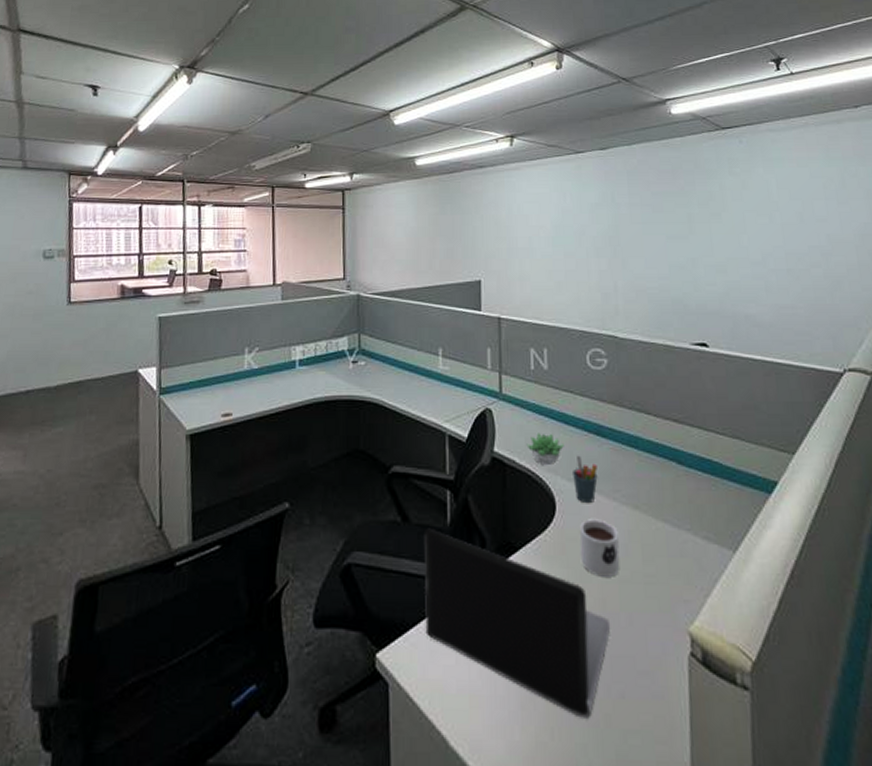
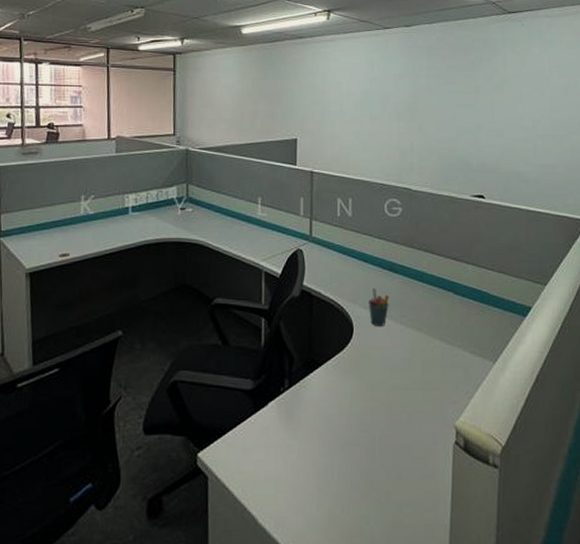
laptop computer: present [423,528,611,718] -> none [240,350,394,496]
succulent plant: present [526,433,564,466] -> none [331,269,362,297]
mug: present [579,519,620,577] -> none [372,339,404,385]

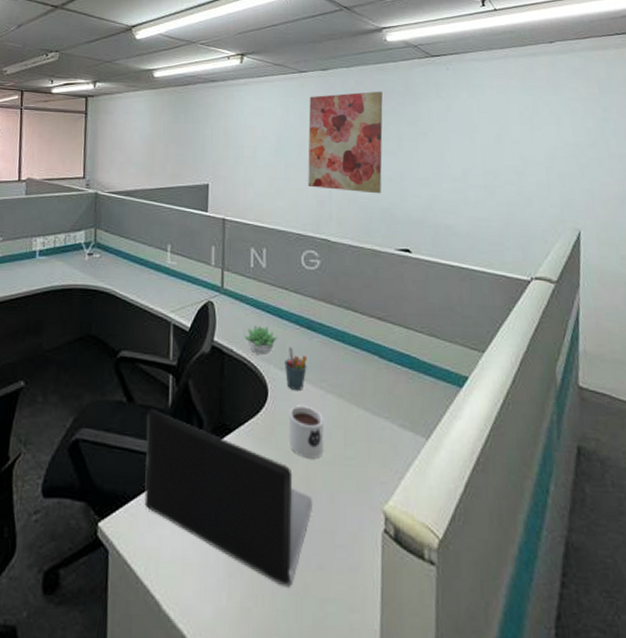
laptop computer: none [240,350,394,496] -> present [144,409,314,587]
succulent plant: none [331,269,362,297] -> present [244,325,278,356]
mug: none [372,339,404,385] -> present [288,405,324,459]
wall art: none [391,46,462,145] -> present [308,91,383,194]

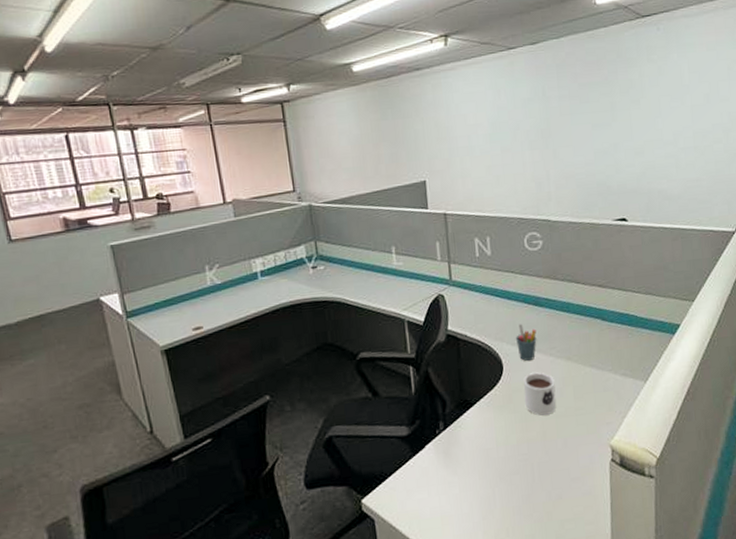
laptop computer: present [144,409,314,587] -> none [392,398,551,518]
succulent plant: present [244,325,278,356] -> none [475,309,508,336]
wall art: present [308,91,383,194] -> none [520,60,598,171]

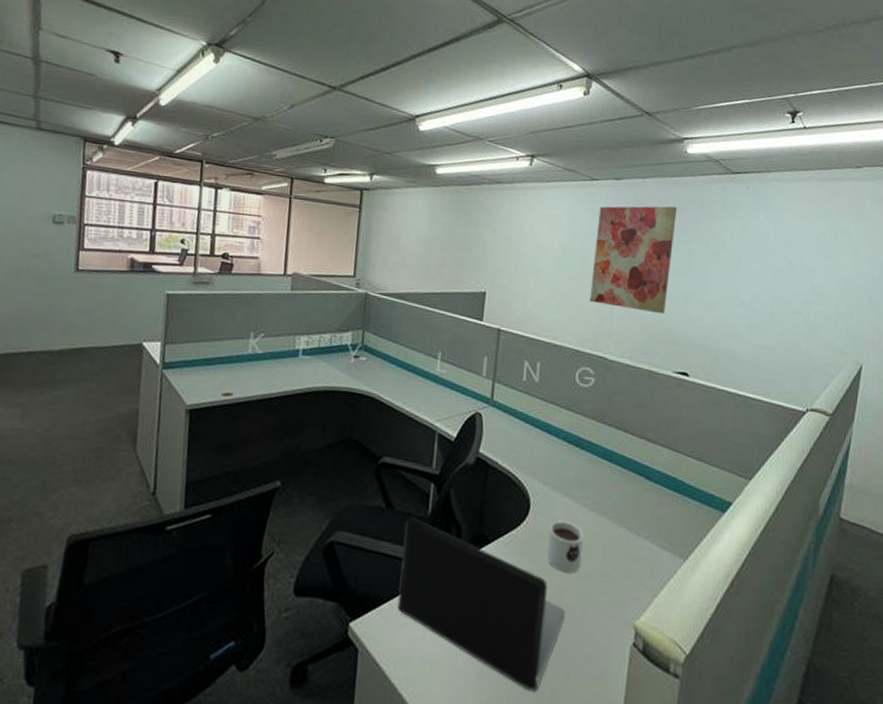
laptop computer: none [392,398,551,518] -> present [397,516,566,692]
pen holder: present [516,323,537,361] -> none [549,463,573,506]
wall art: none [520,60,598,171] -> present [590,206,677,314]

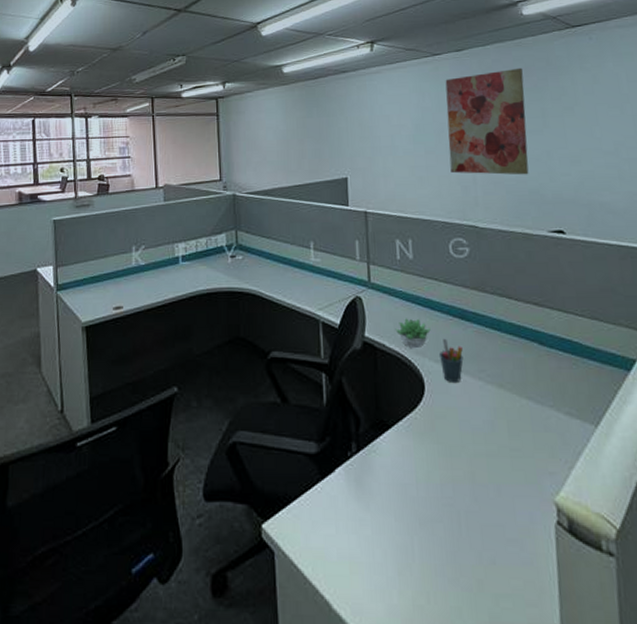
laptop computer: present [397,516,566,692] -> none [302,408,481,583]
succulent plant: none [510,439,545,470] -> present [395,318,431,349]
mug: present [546,520,584,573] -> none [448,398,487,451]
pen holder: none [549,463,573,506] -> present [440,338,464,382]

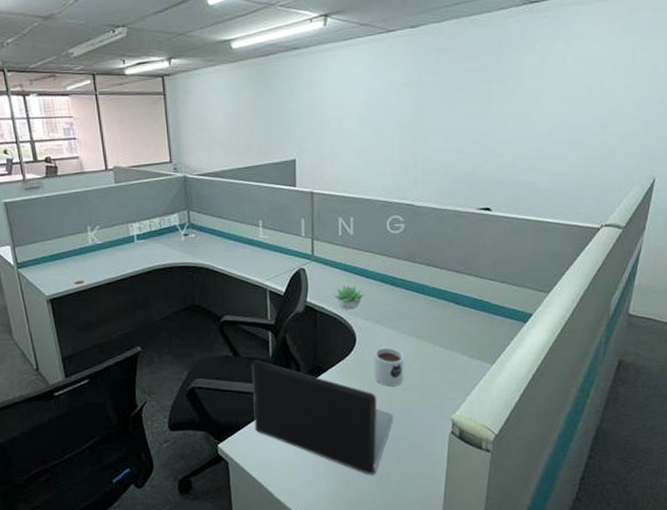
laptop computer: none [302,408,481,583] -> present [251,359,394,475]
pen holder: present [440,338,464,382] -> none [371,301,391,336]
wall art: present [445,67,529,175] -> none [394,47,474,157]
mug: none [448,398,487,451] -> present [373,347,404,386]

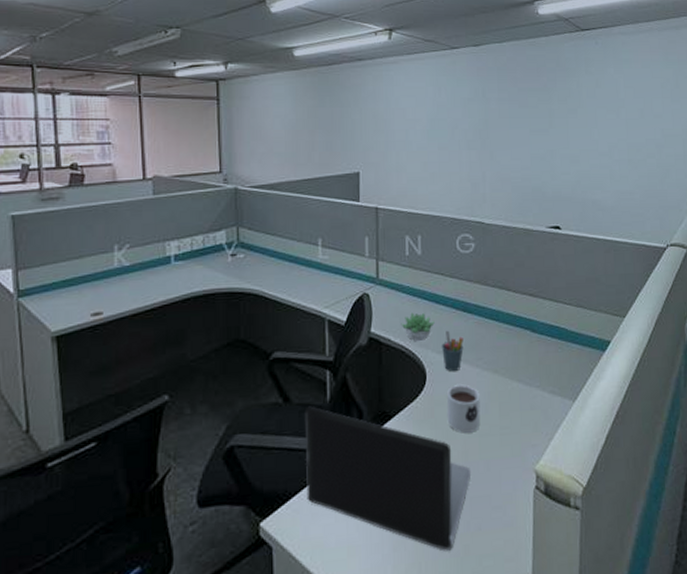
pen holder: none [371,301,391,336] -> present [442,330,464,371]

